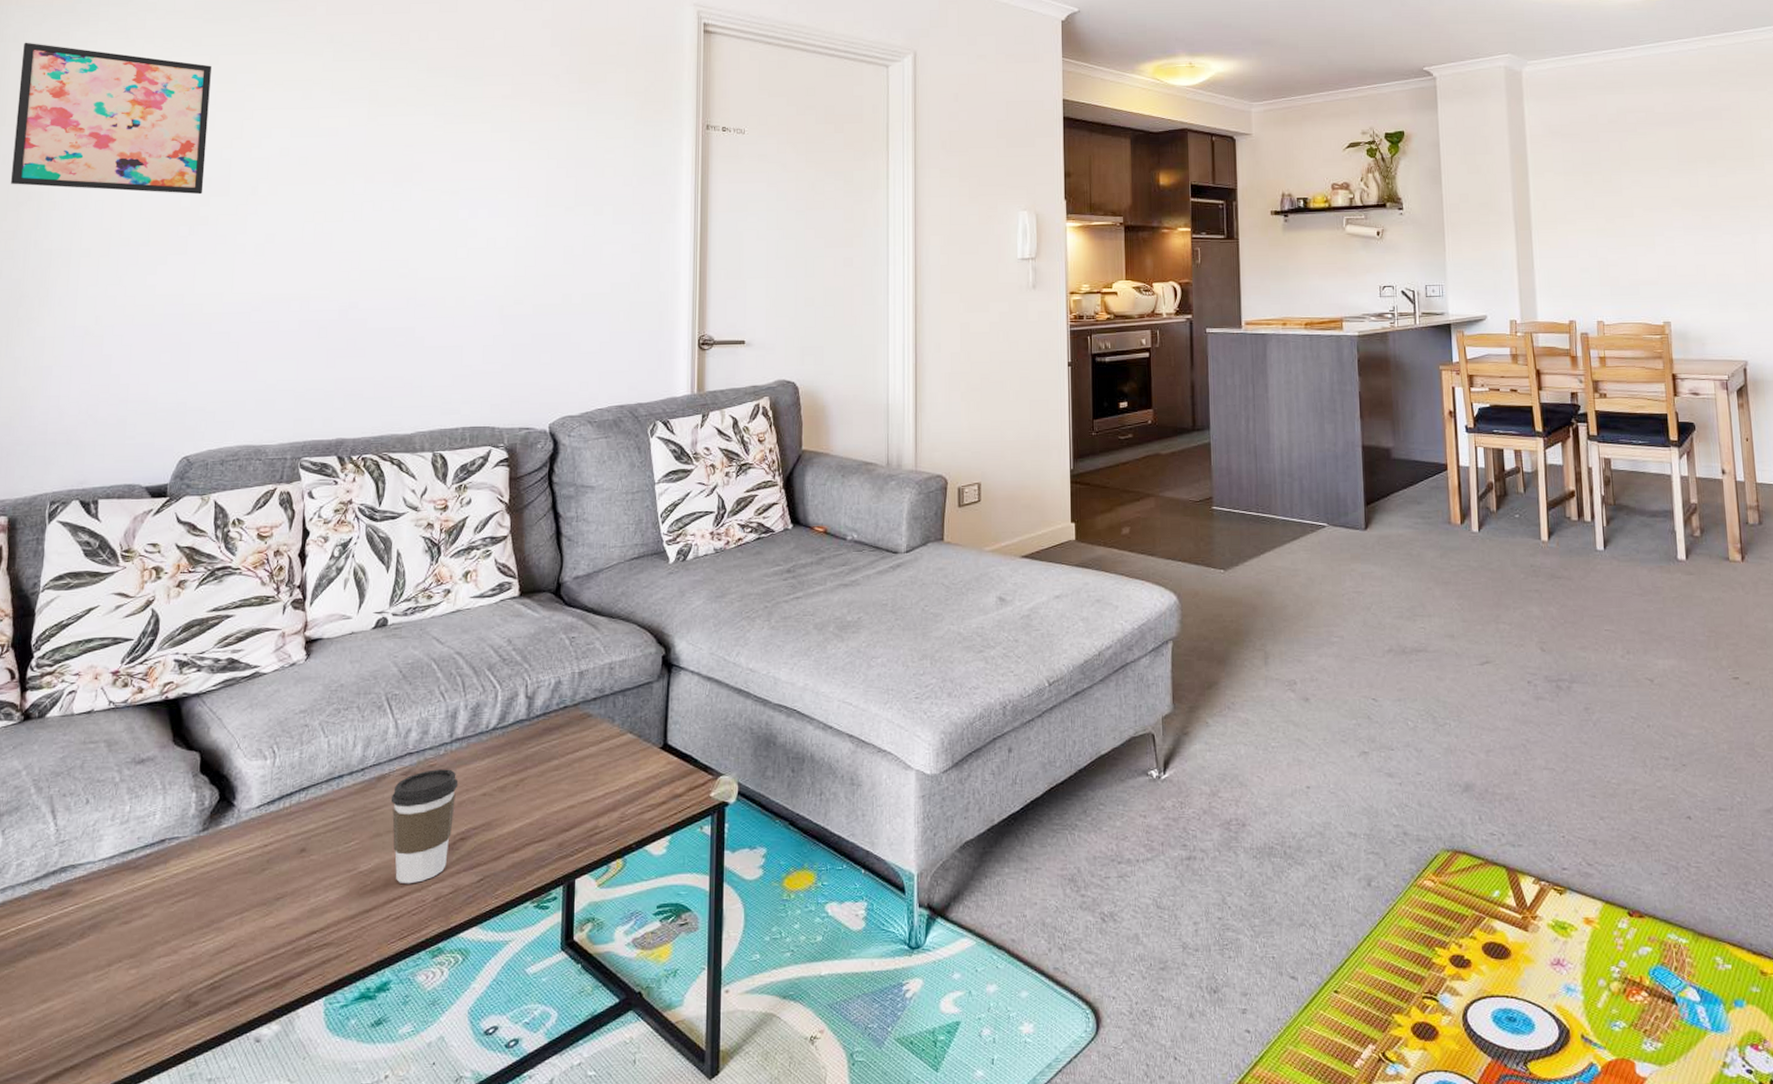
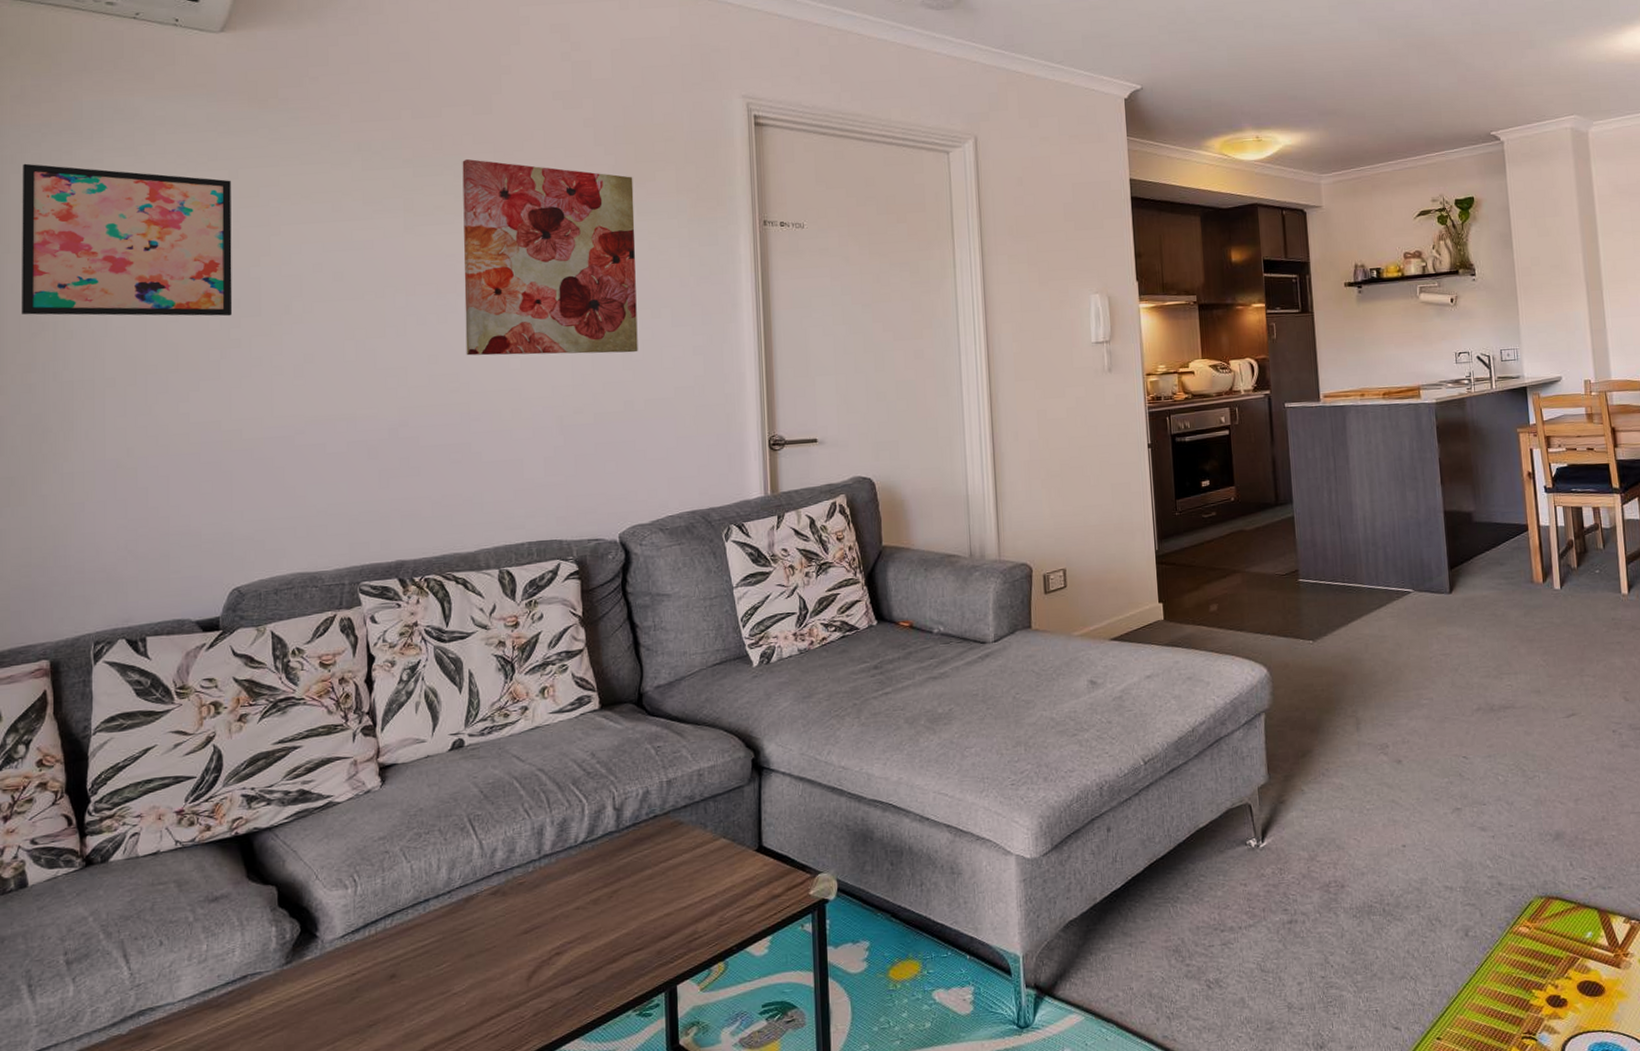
coffee cup: present [390,769,459,884] -> none [480,885,550,1002]
wall art: none [417,55,585,248] -> present [462,159,638,356]

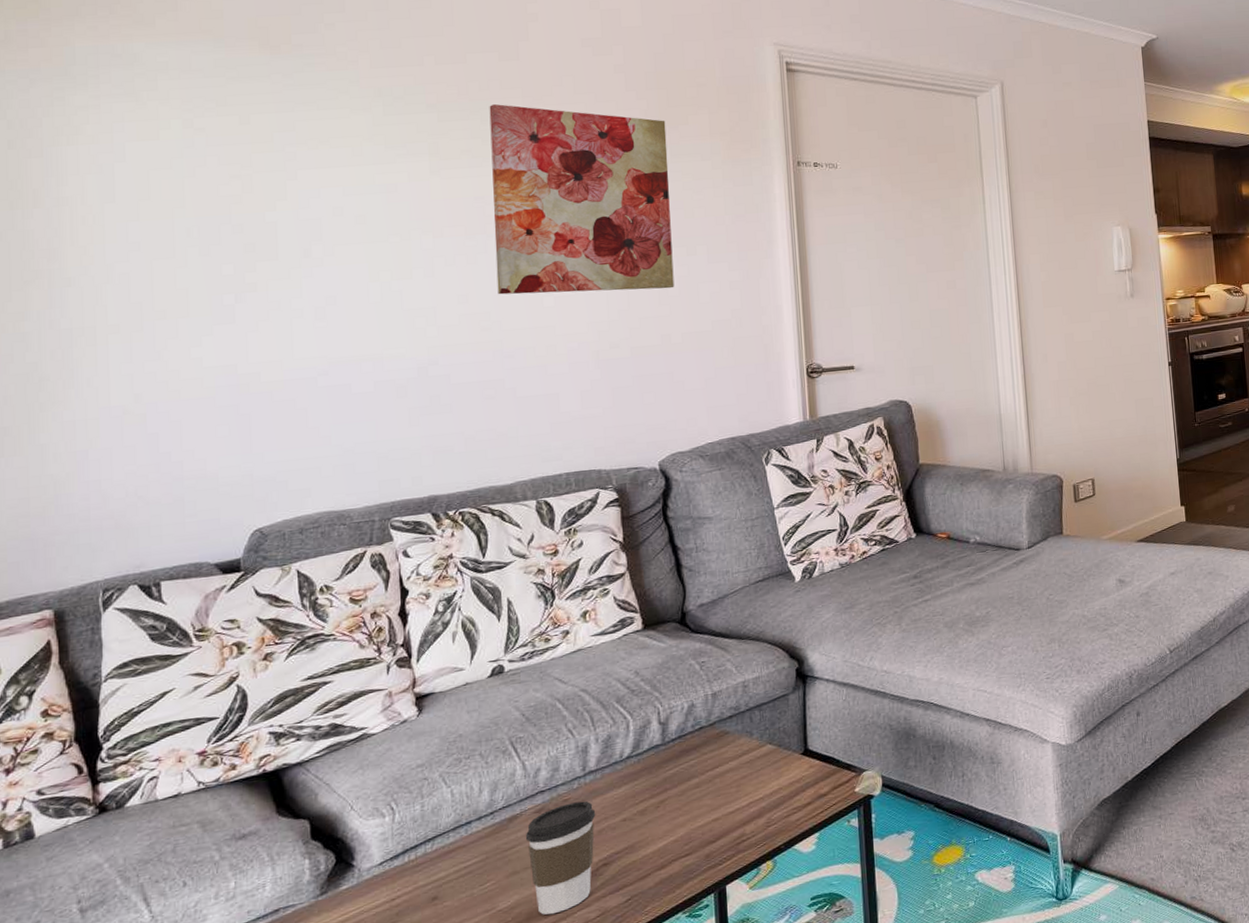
wall art: present [21,163,233,317] -> none [8,109,247,263]
coffee cup: none [480,885,550,1002] -> present [525,800,596,915]

